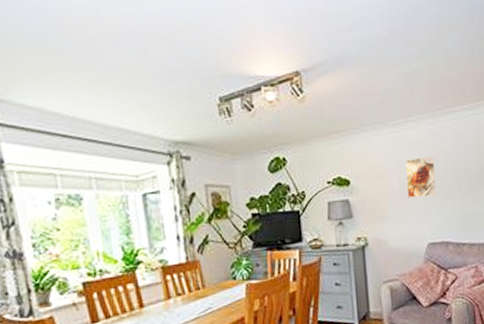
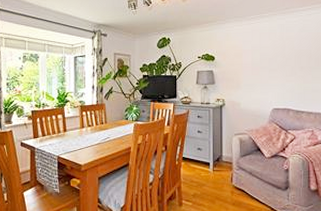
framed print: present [405,156,436,198] -> none [258,43,281,73]

